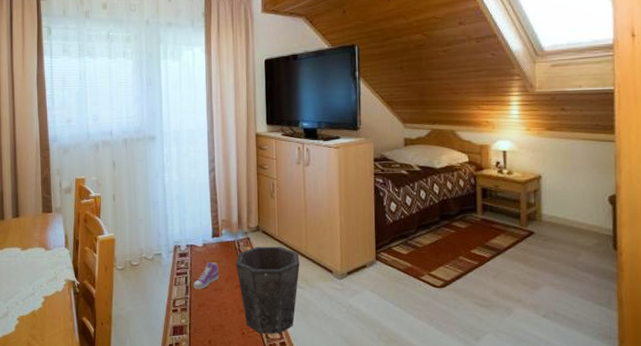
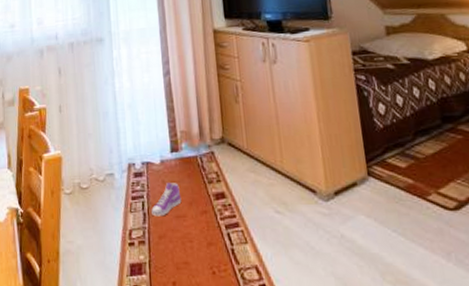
waste bin: present [236,246,300,334] -> none [199,161,276,274]

